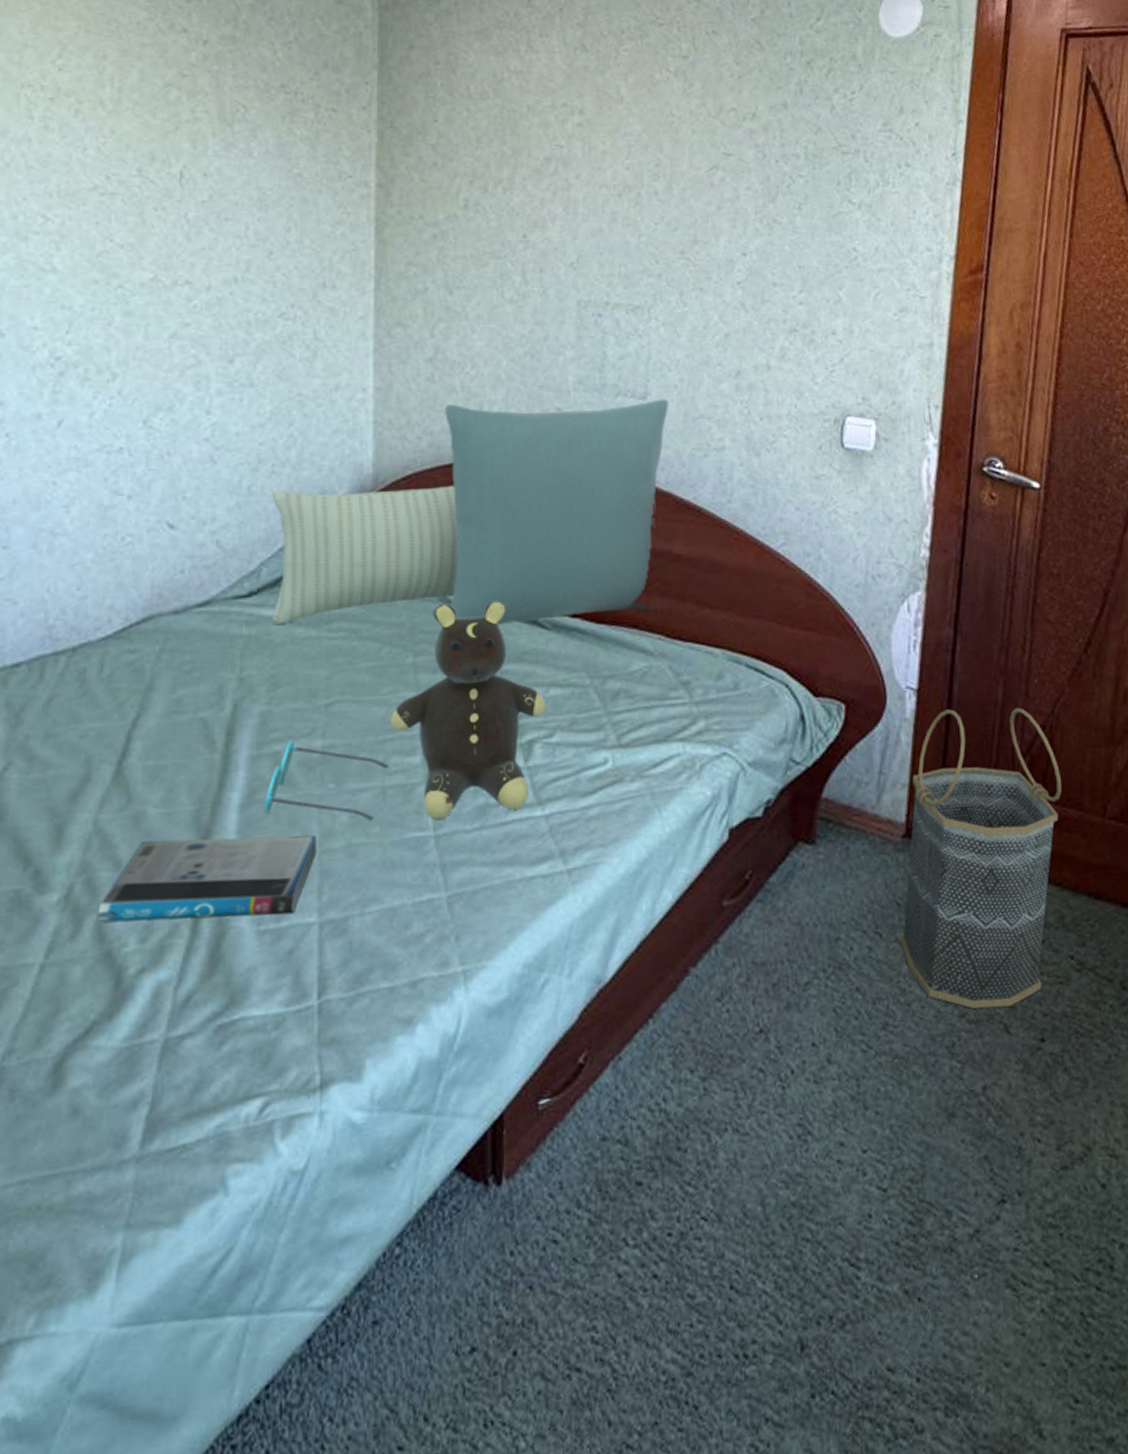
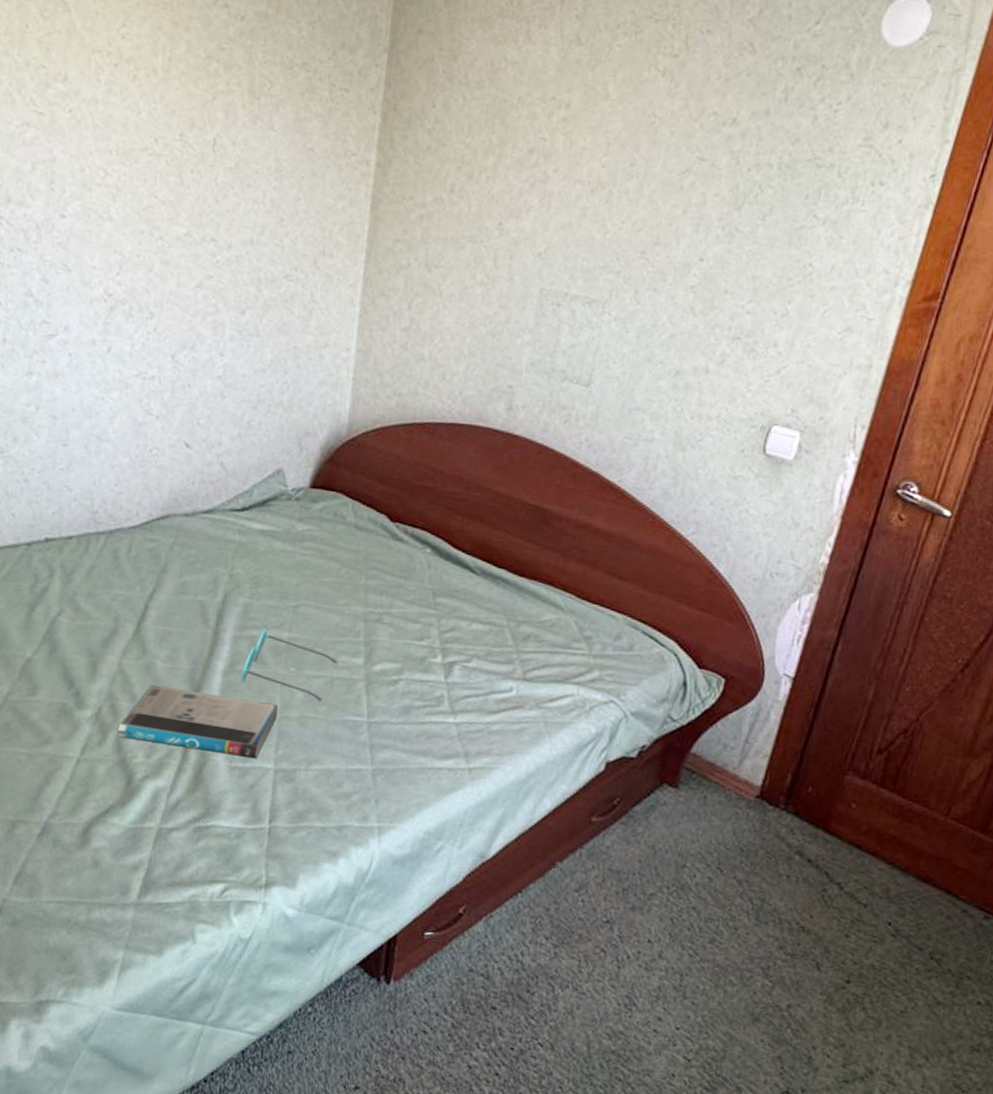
pillow: present [272,485,458,624] -> none [258,426,414,537]
teddy bear: present [389,601,546,819] -> none [341,540,468,714]
pillow: present [445,399,669,625] -> none [400,370,609,573]
basket: present [900,708,1062,1010] -> none [737,699,913,950]

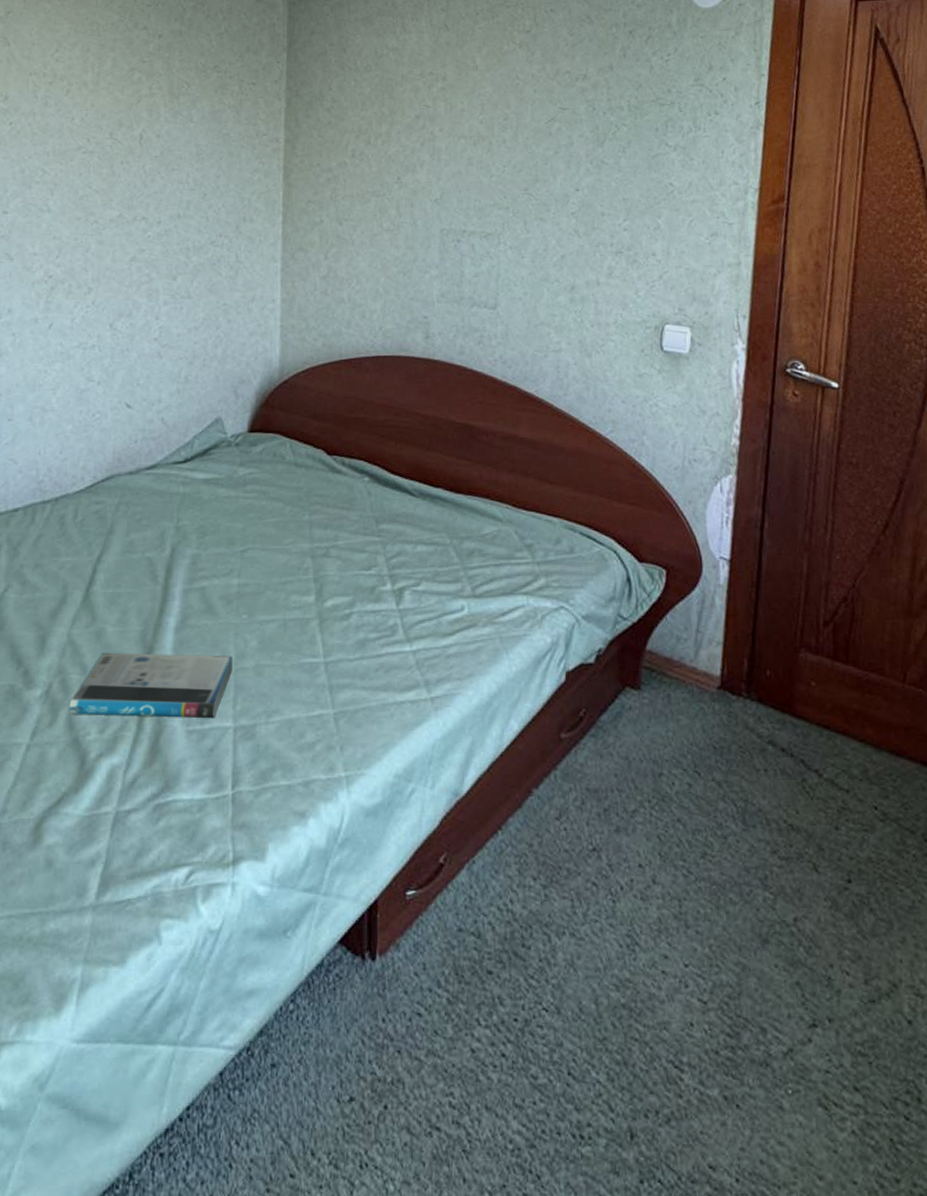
eyeglasses: present [241,629,338,701] -> none [193,578,290,647]

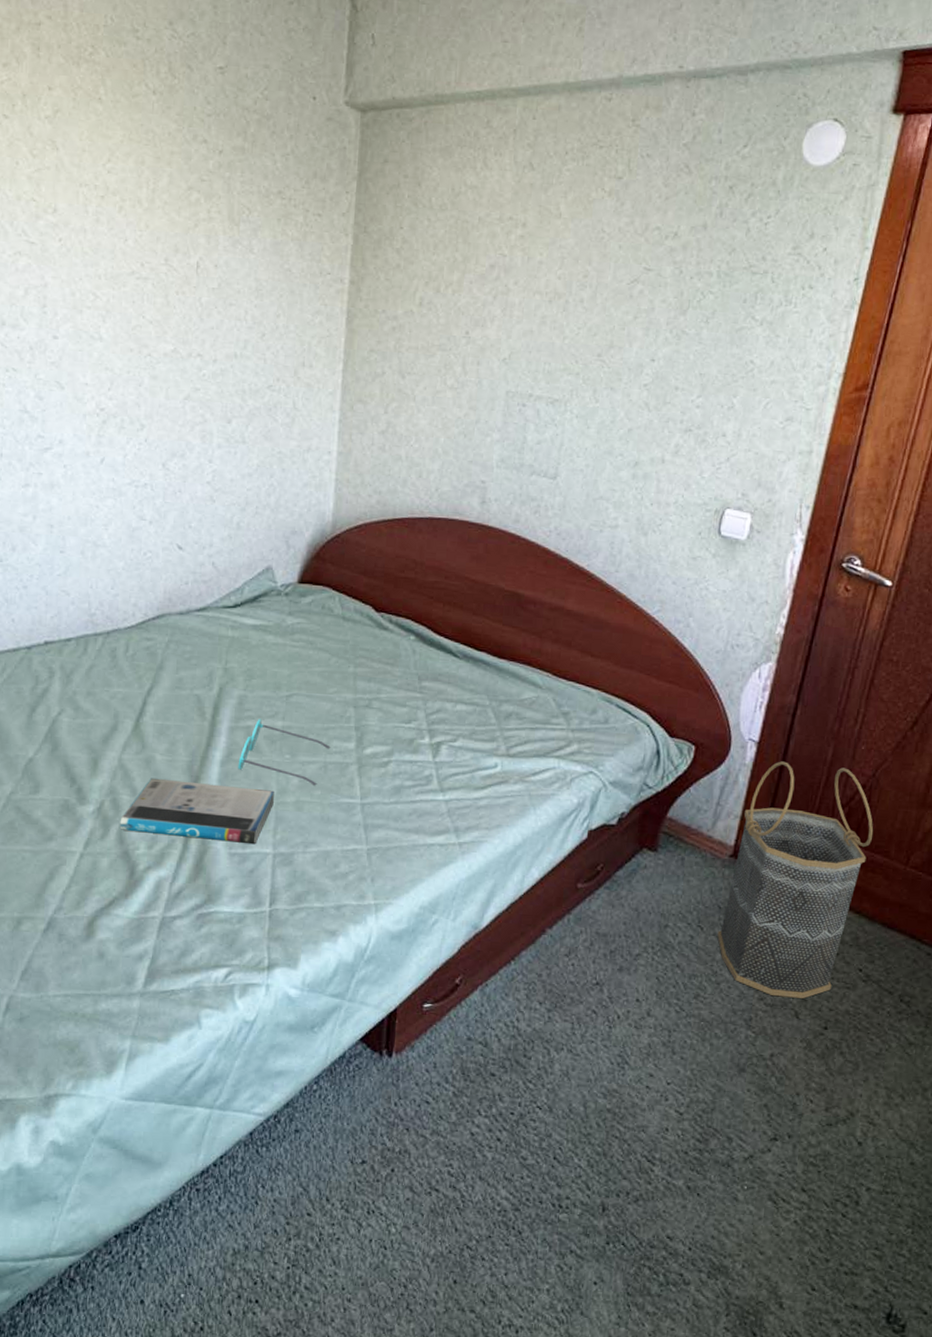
eyeglasses: none [193,578,290,647] -> present [238,719,331,786]
basket: none [716,578,863,848] -> present [717,761,873,999]

